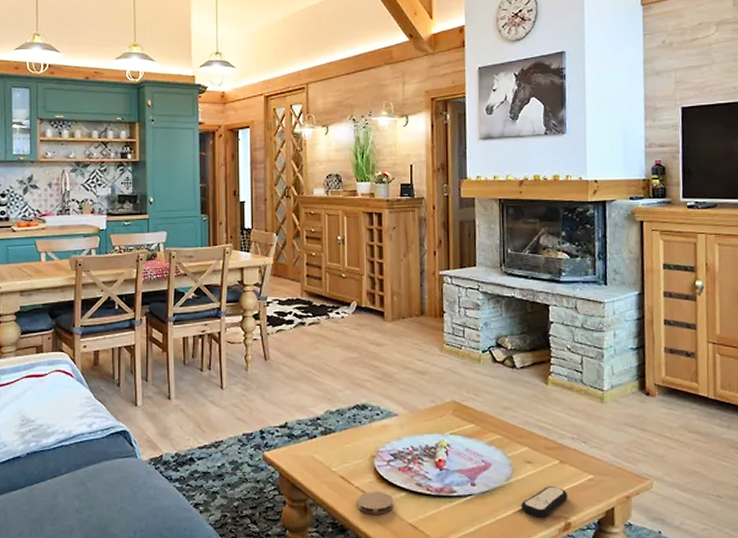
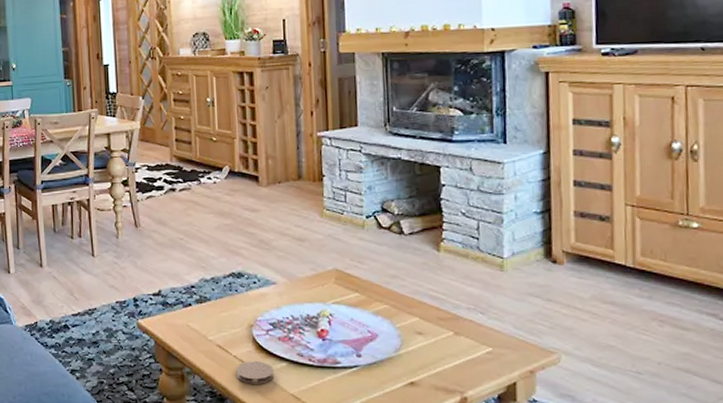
remote control: present [521,486,567,517] -> none [412,359,463,391]

